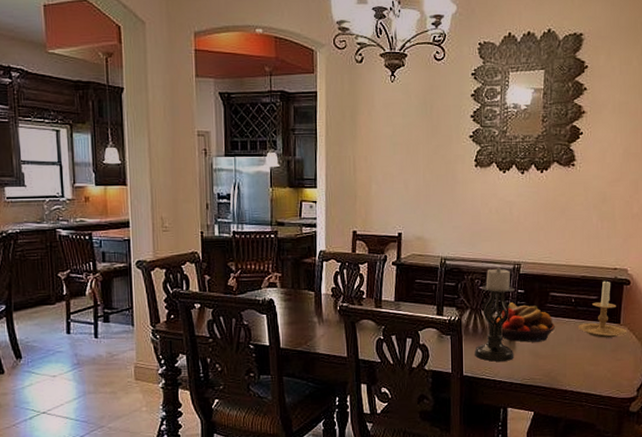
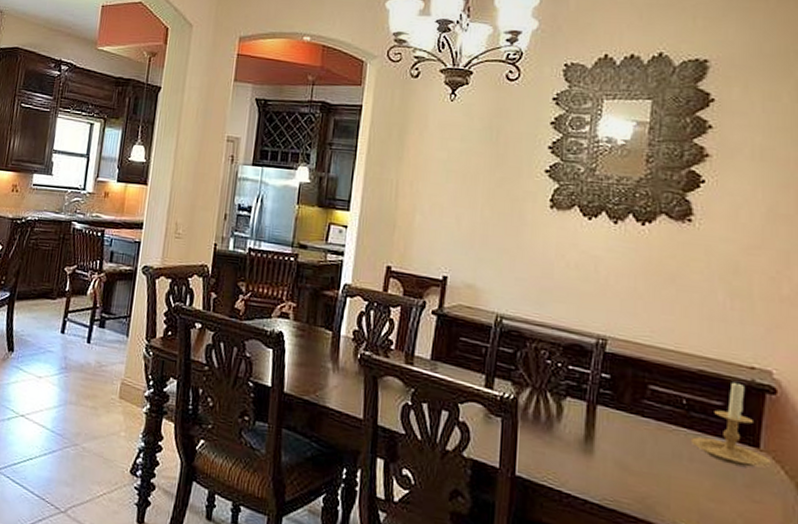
candle holder: present [475,267,515,362] -> none [534,338,597,469]
fruit bowl: present [487,302,556,342] -> none [554,388,656,452]

